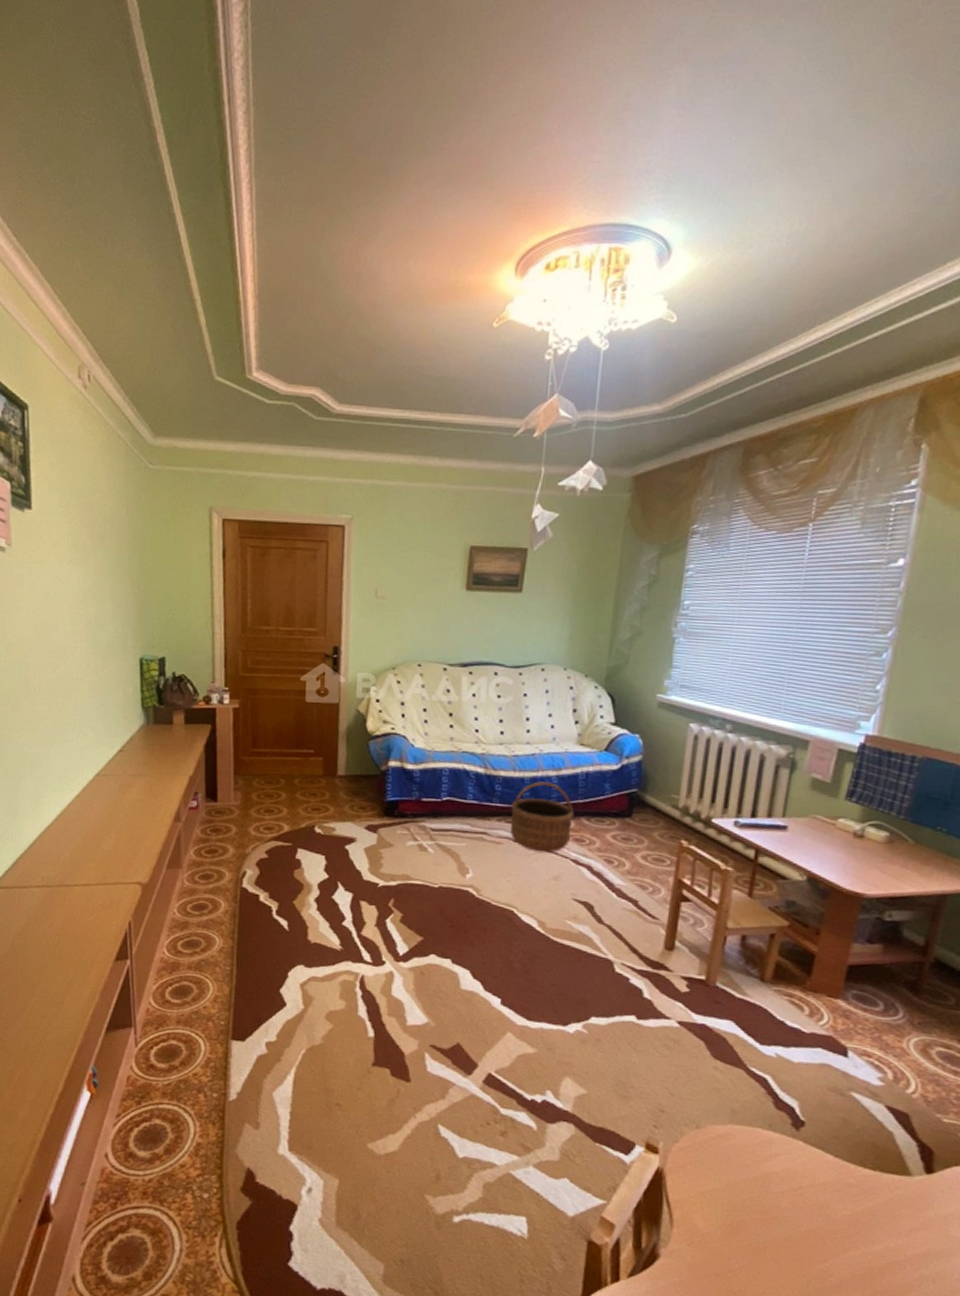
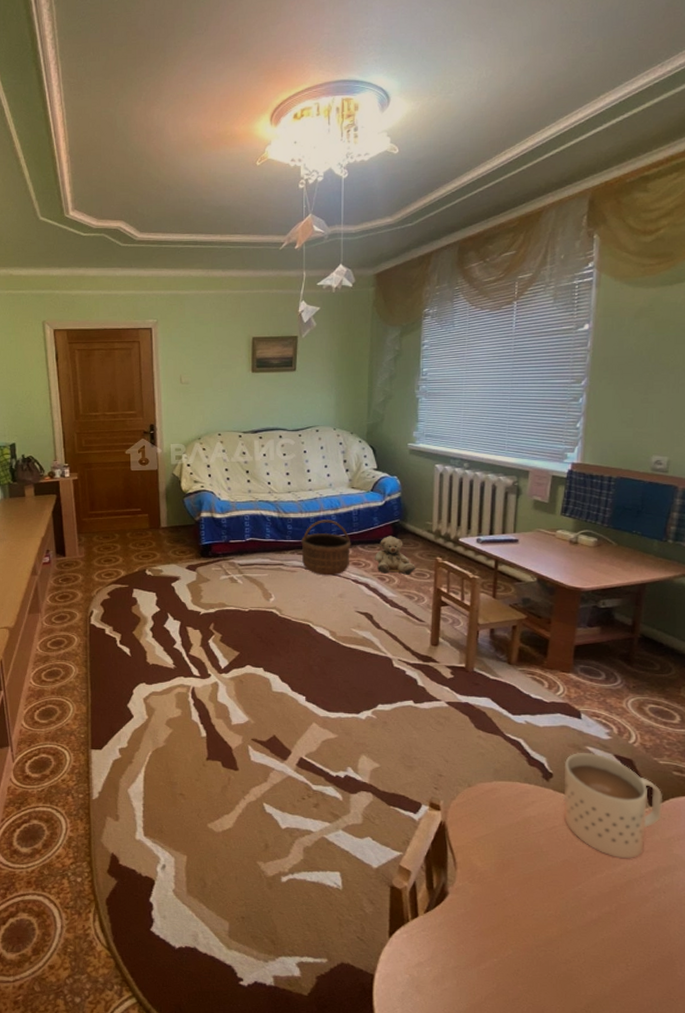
teddy bear: none [601,808,653,859] -> present [374,536,415,575]
mug: none [814,1099,943,1236] -> present [563,753,662,858]

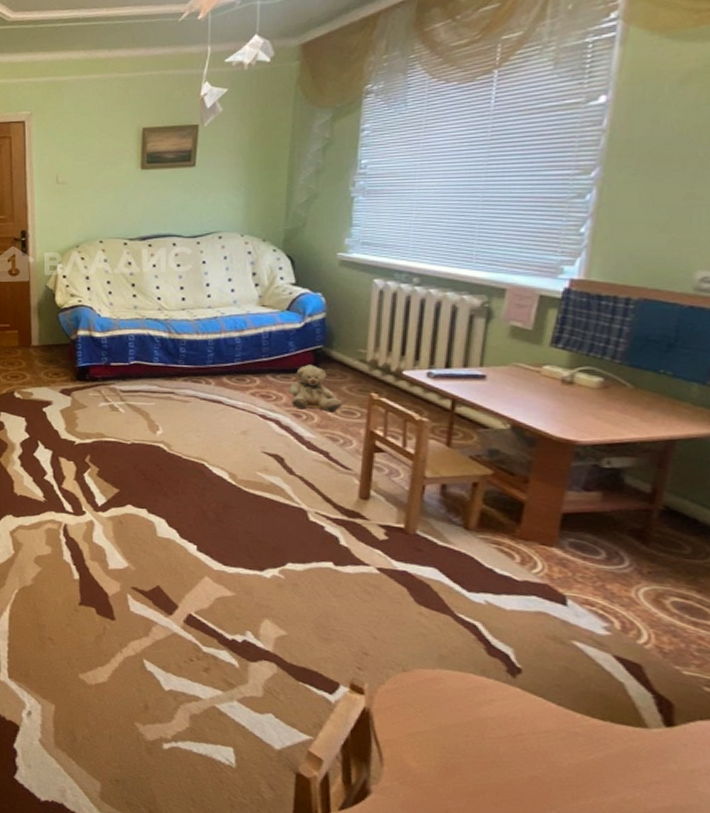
basket: present [301,520,351,576] -> none [196,342,259,409]
mug: present [563,753,662,858] -> none [535,647,685,788]

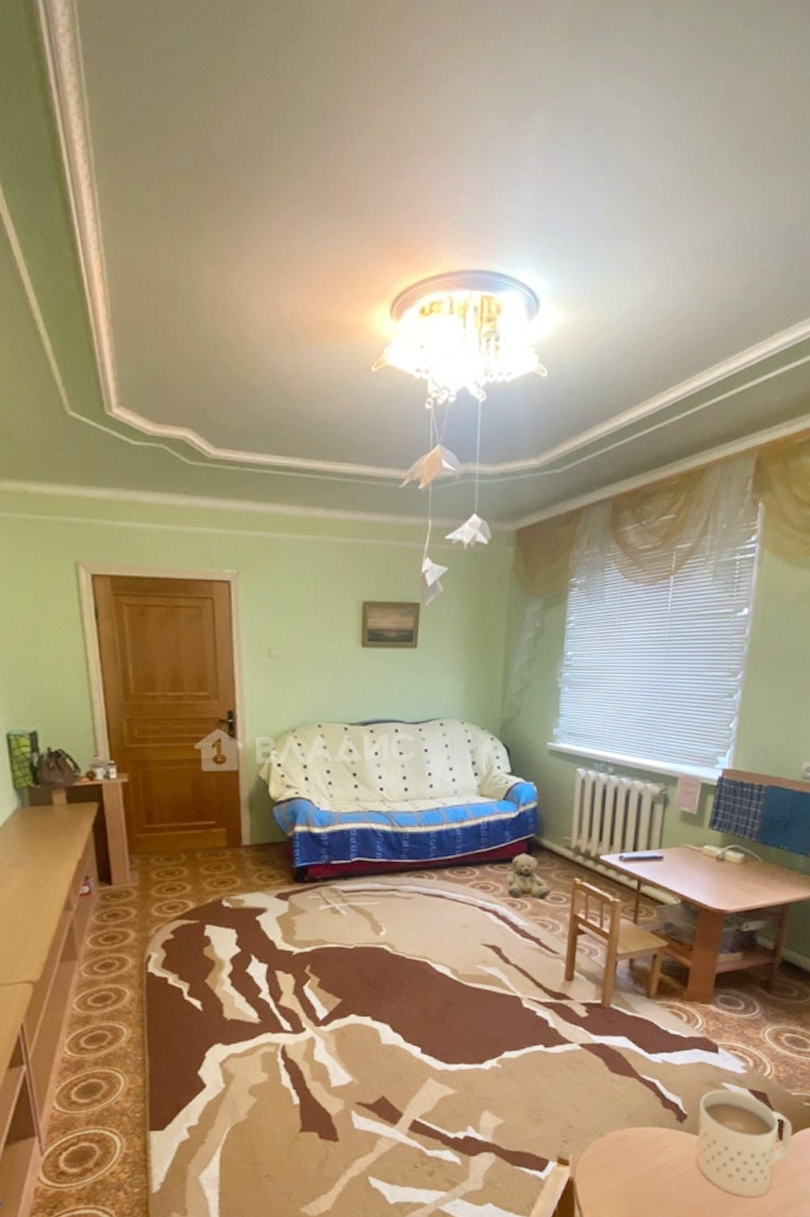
mug: none [535,647,685,788] -> present [696,1089,792,1197]

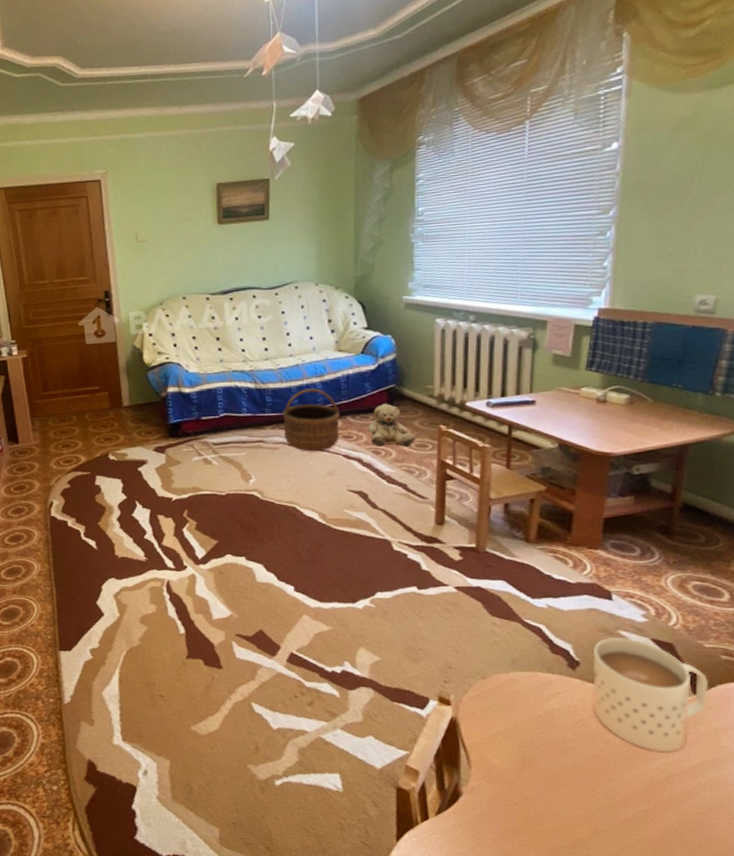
basket: none [419,834,479,903] -> present [282,388,340,452]

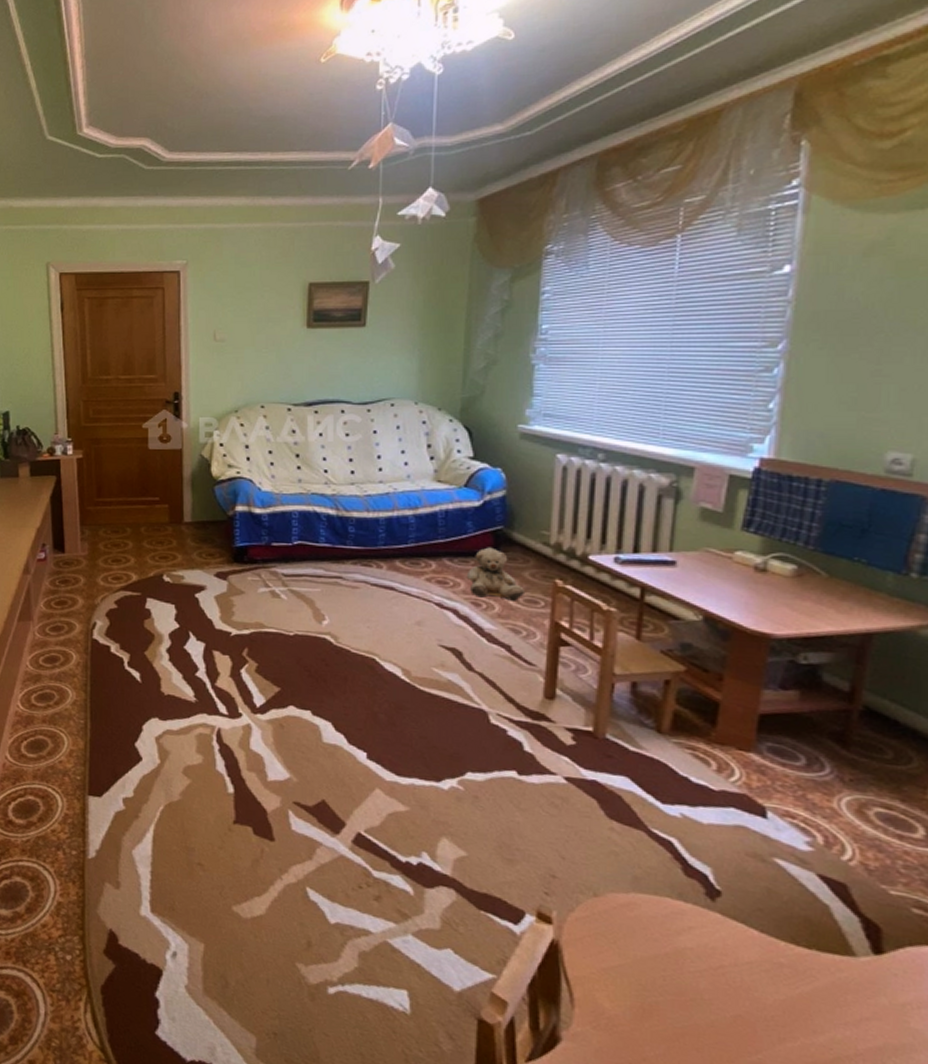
basket: present [282,388,340,452] -> none [366,521,435,596]
mug: present [592,638,708,751] -> none [737,865,894,1026]

